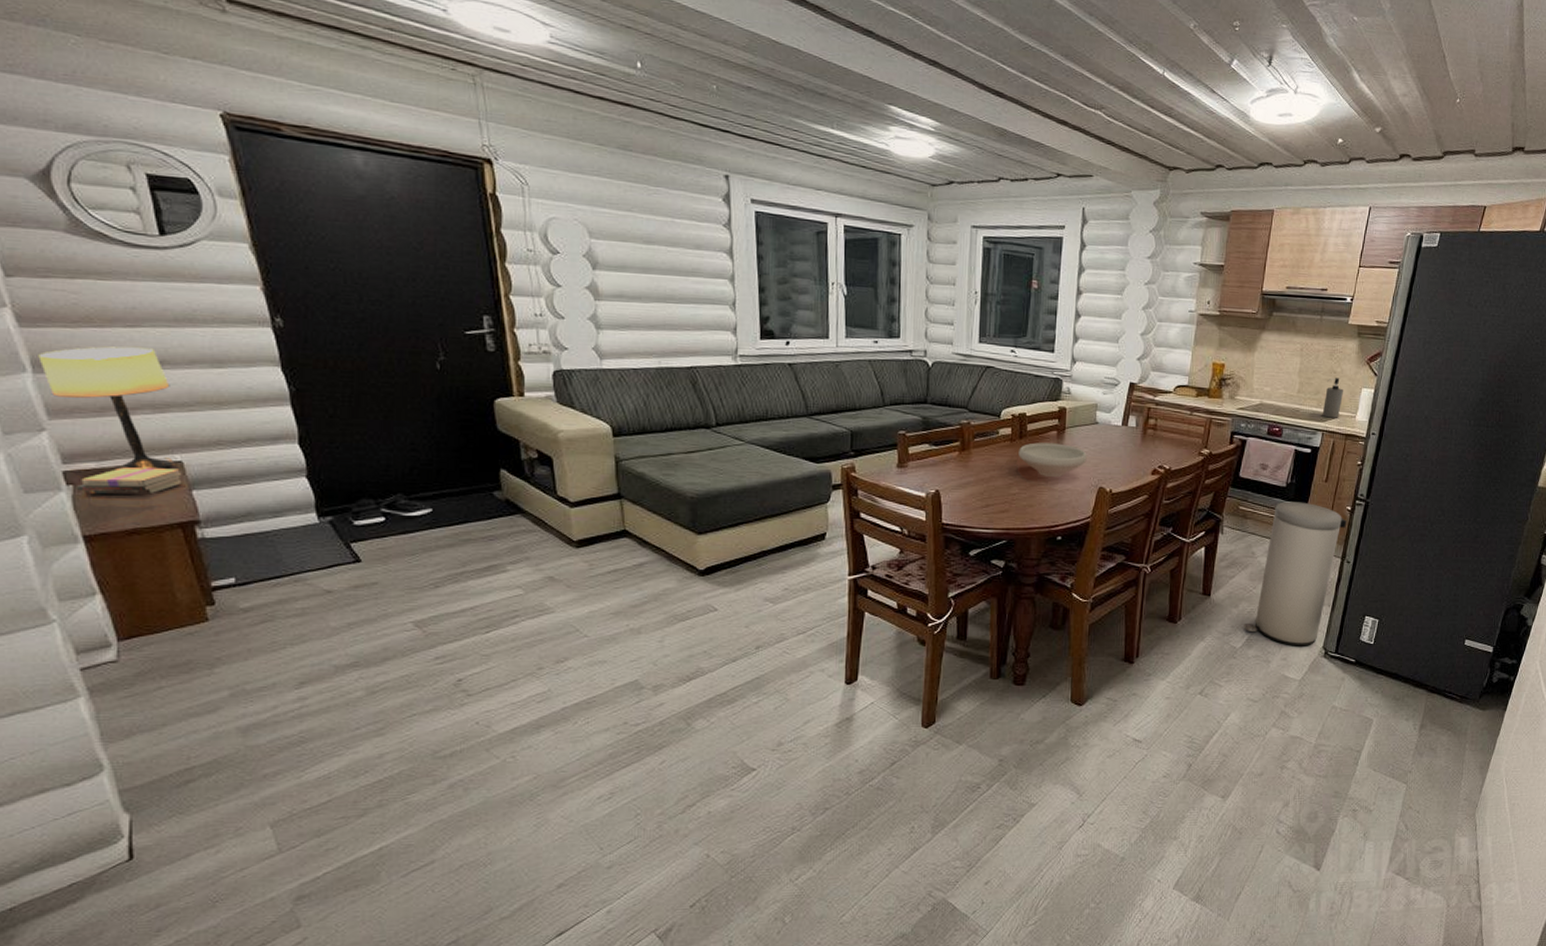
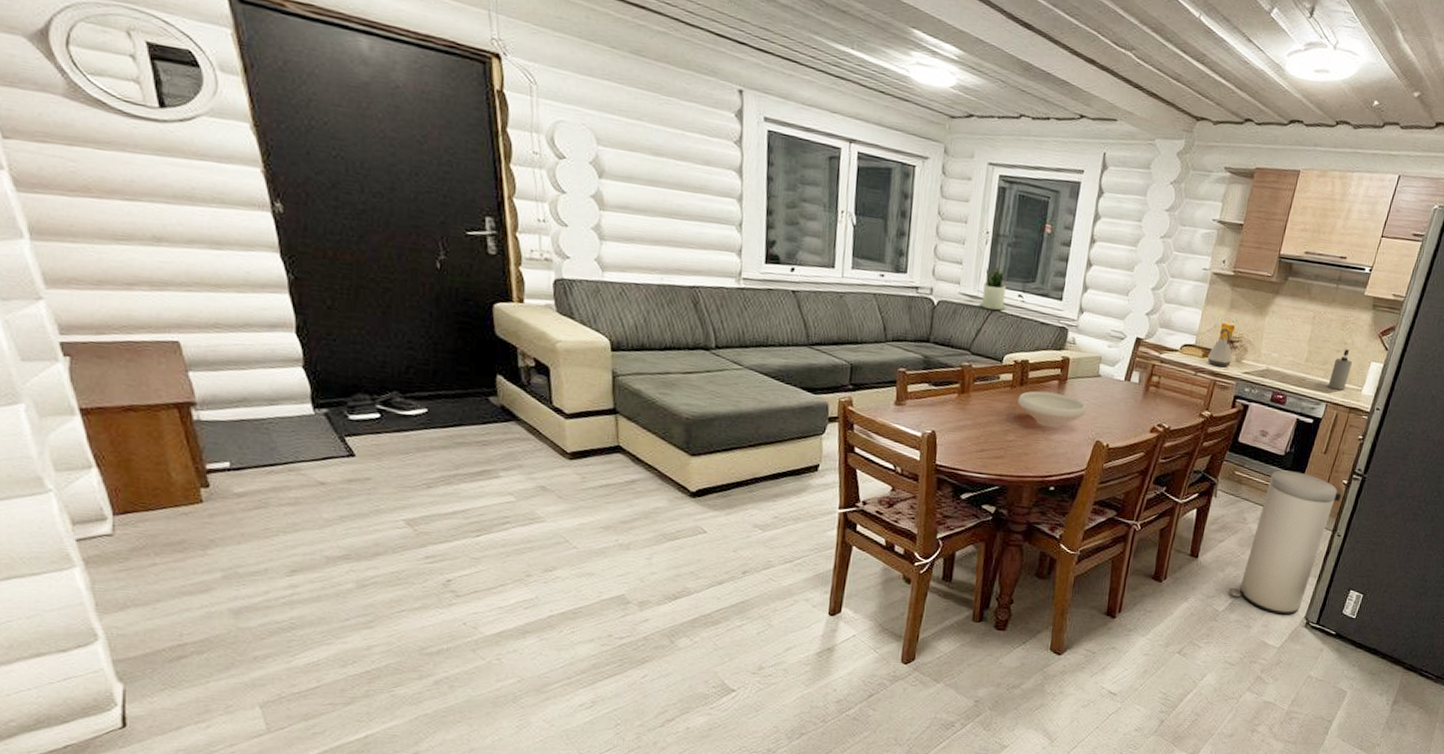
table lamp: present [38,346,173,470] -> none [36,217,170,349]
books: present [75,467,182,495] -> none [72,342,179,373]
planter: none [973,325,1000,368] -> present [979,267,1007,311]
kettle: none [1201,366,1226,405] -> present [1207,327,1233,368]

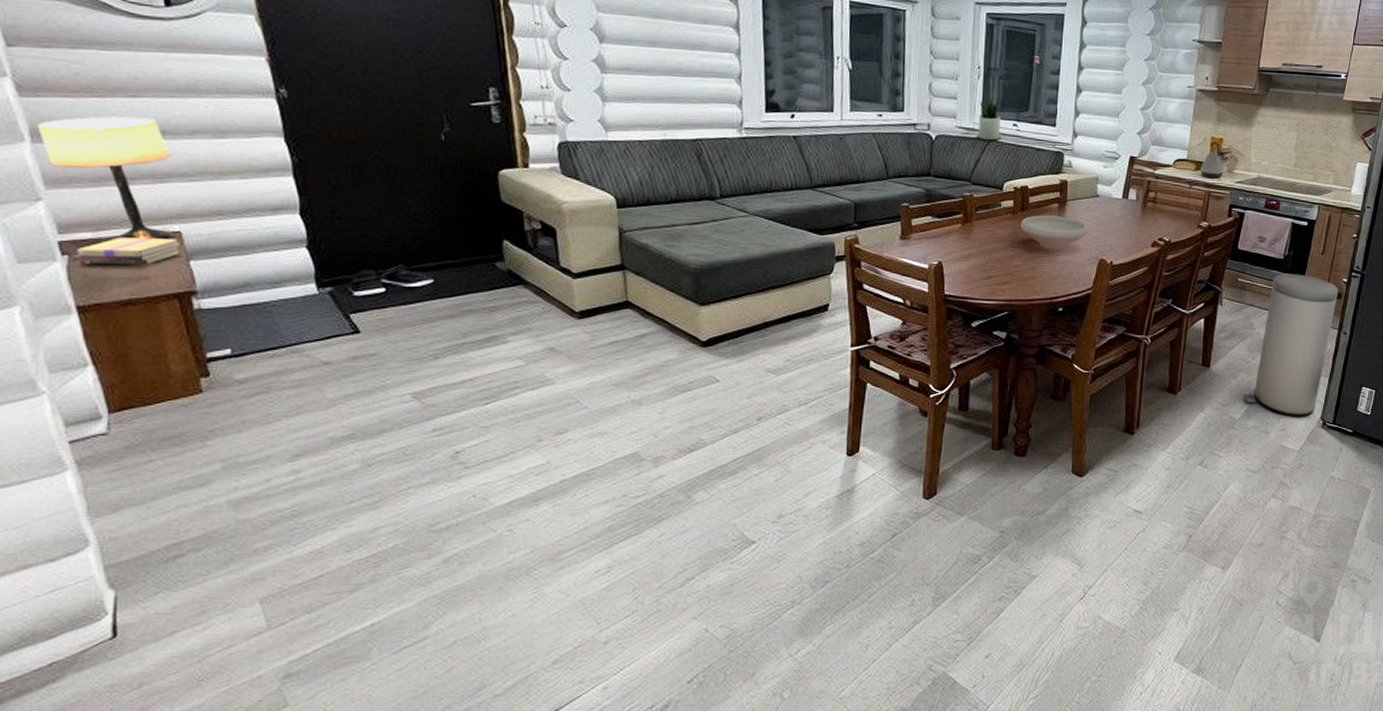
table lamp: none [36,217,170,349] -> present [37,116,172,241]
books: none [72,342,179,373] -> present [70,237,180,266]
soap dispenser: present [1328,349,1353,391] -> none [1318,152,1340,192]

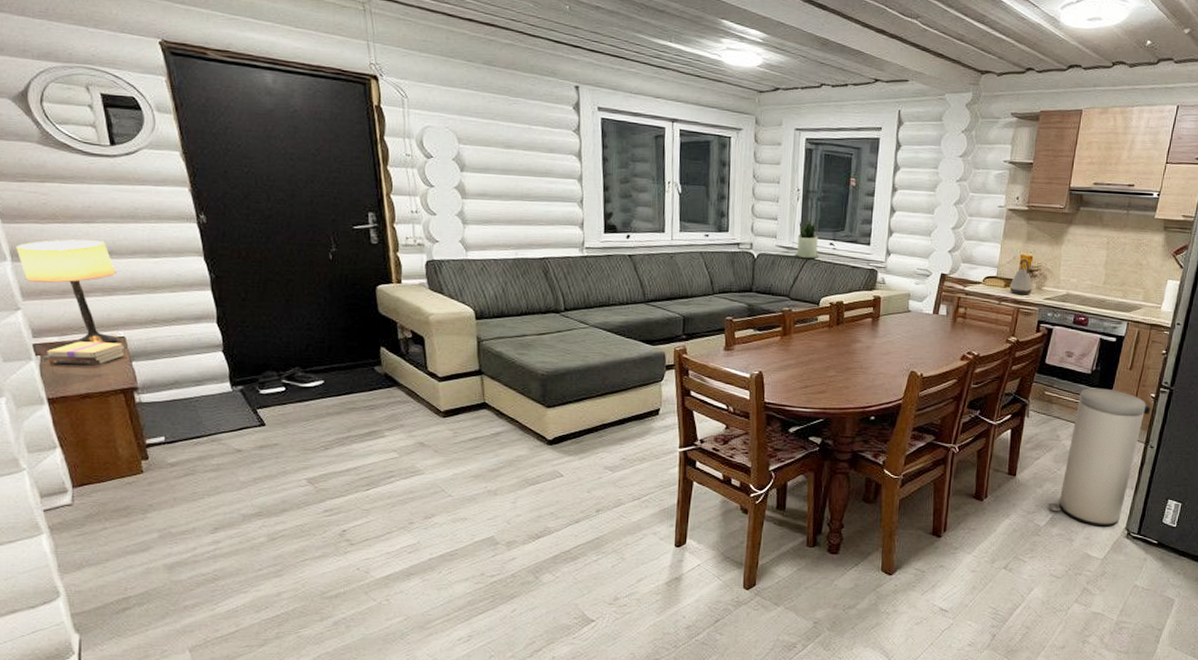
bowl: present [1020,215,1088,250] -> none [835,329,900,362]

